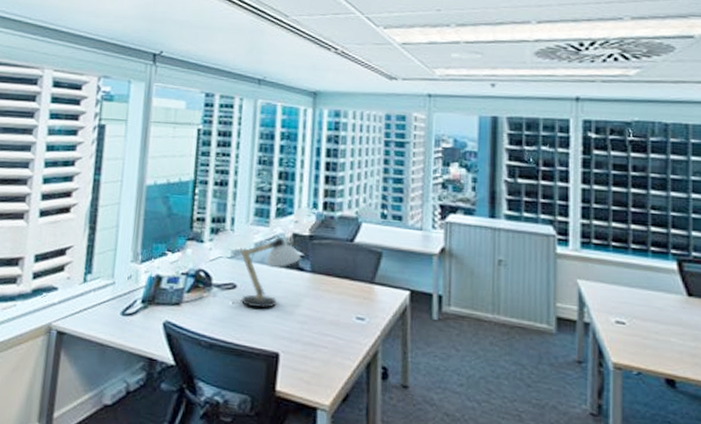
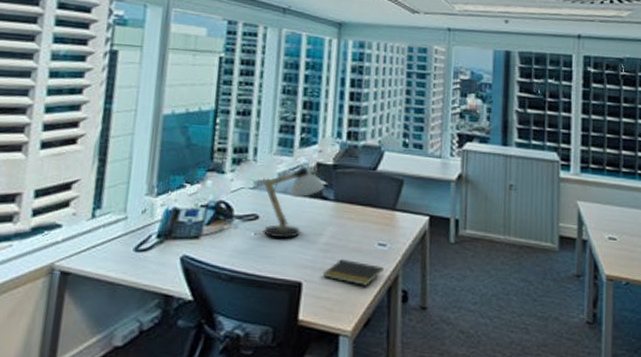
notepad: none [299,332,363,360] -> present [322,260,385,286]

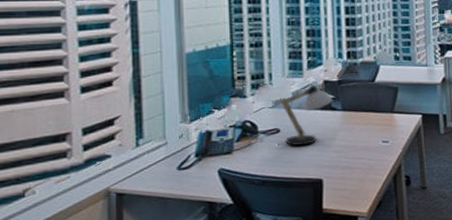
notepad: present [322,260,385,286] -> none [338,157,389,176]

